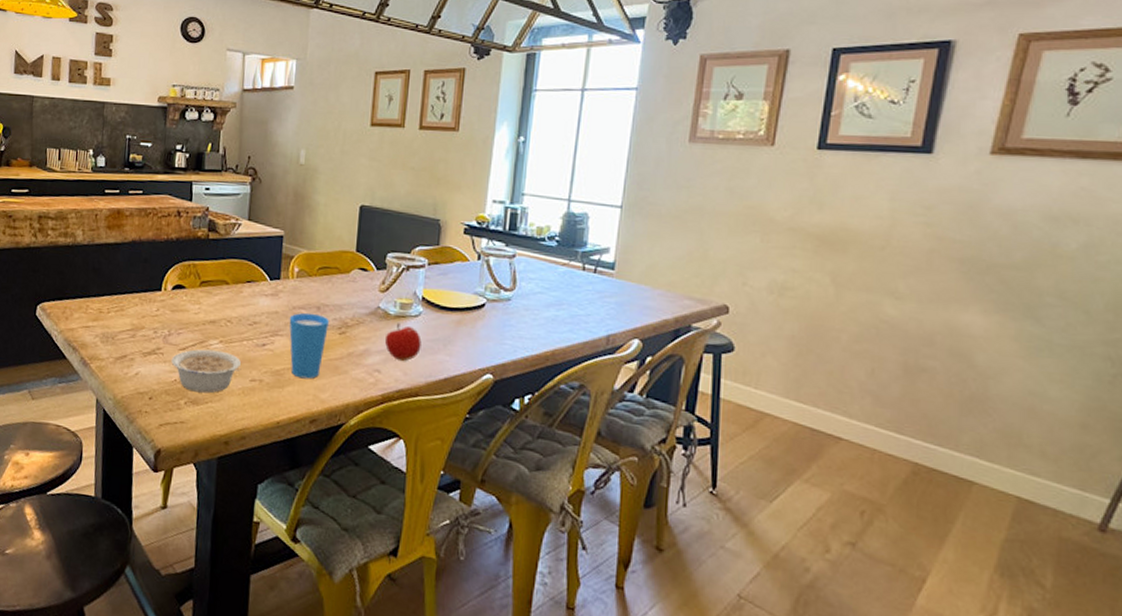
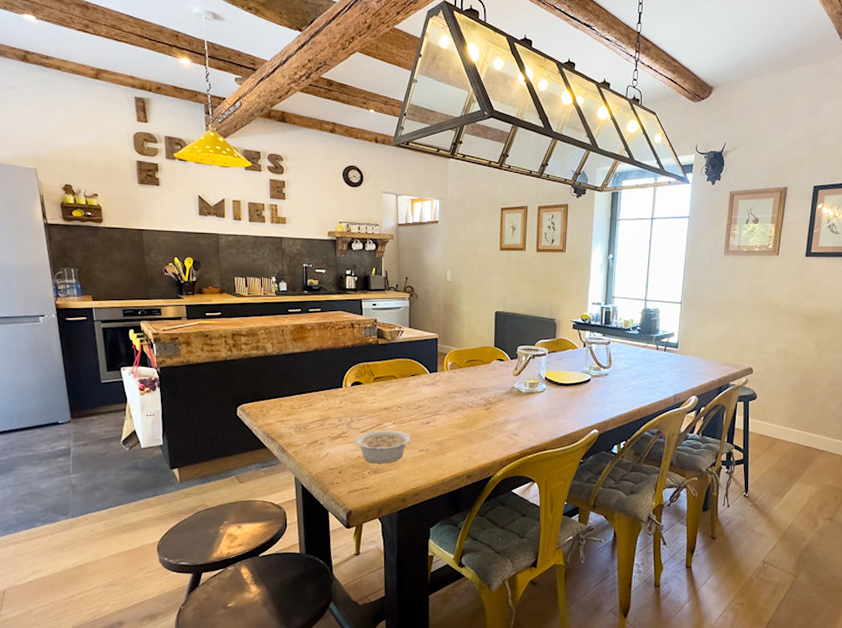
cup: present [289,312,329,379] -> none [446,395,477,446]
fruit: present [384,323,422,362] -> none [519,398,546,426]

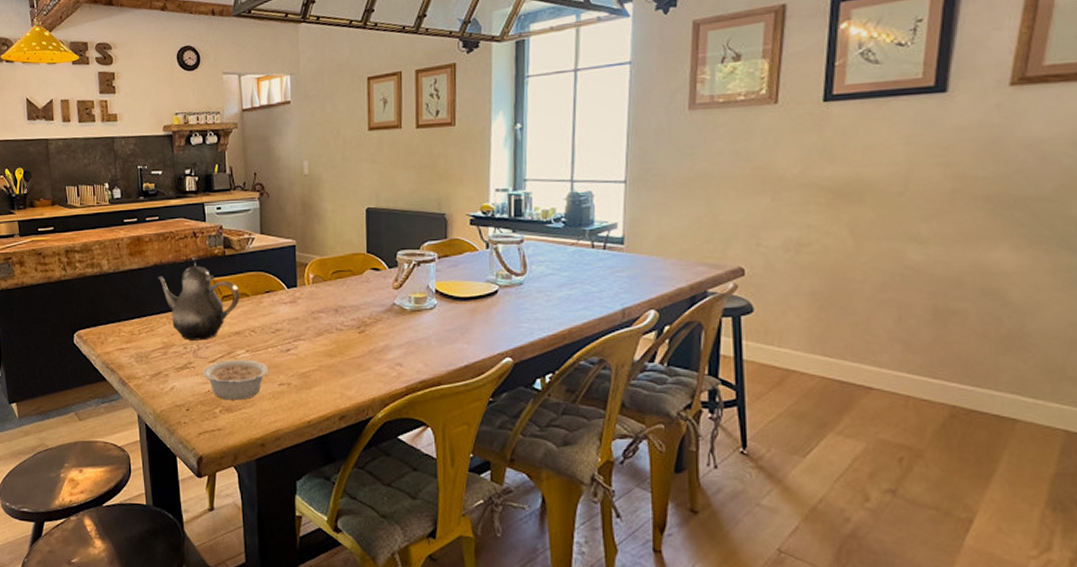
teapot: none [318,343,390,414] -> present [158,256,240,341]

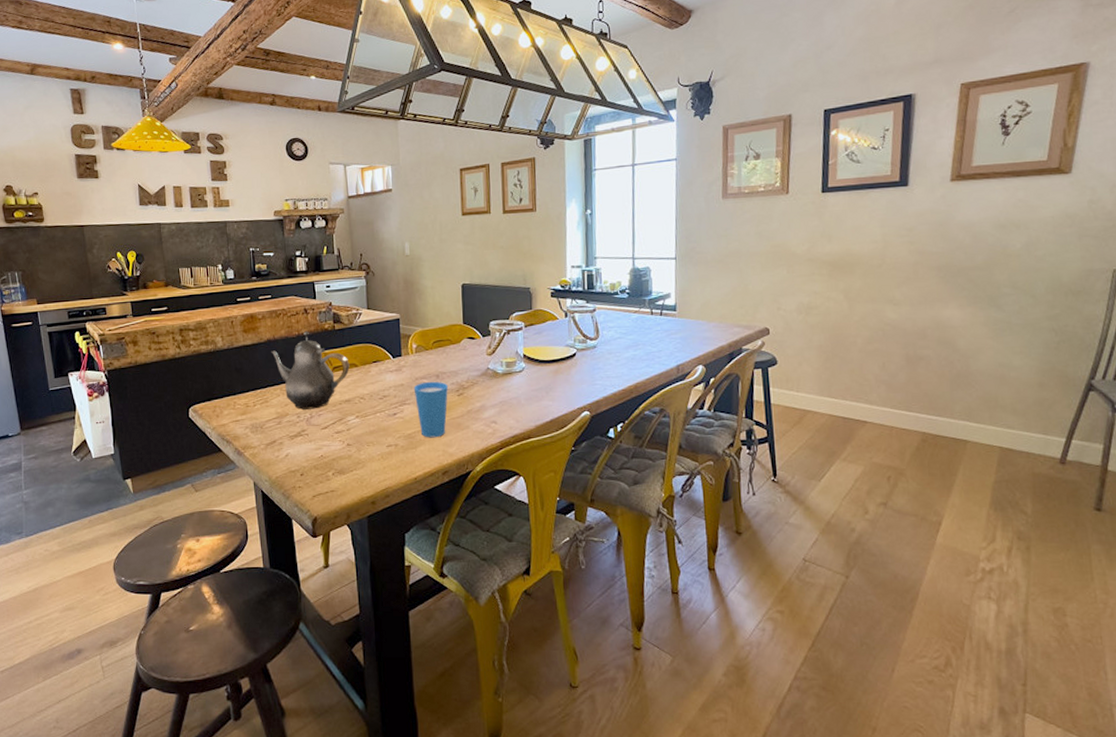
legume: present [203,359,269,401] -> none [316,424,378,463]
cup: none [309,316,348,379] -> present [413,381,448,438]

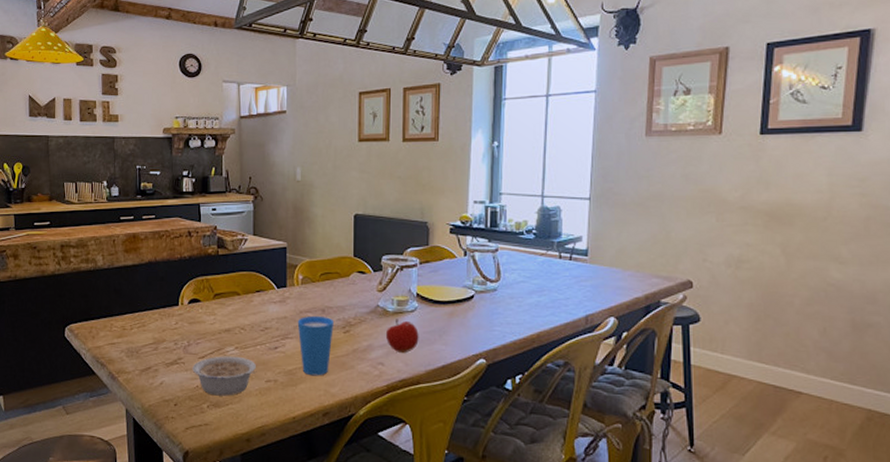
teapot: present [271,331,350,410] -> none [152,254,232,337]
legume: none [316,424,378,463] -> present [192,356,257,396]
fruit: none [496,379,528,412] -> present [385,319,419,354]

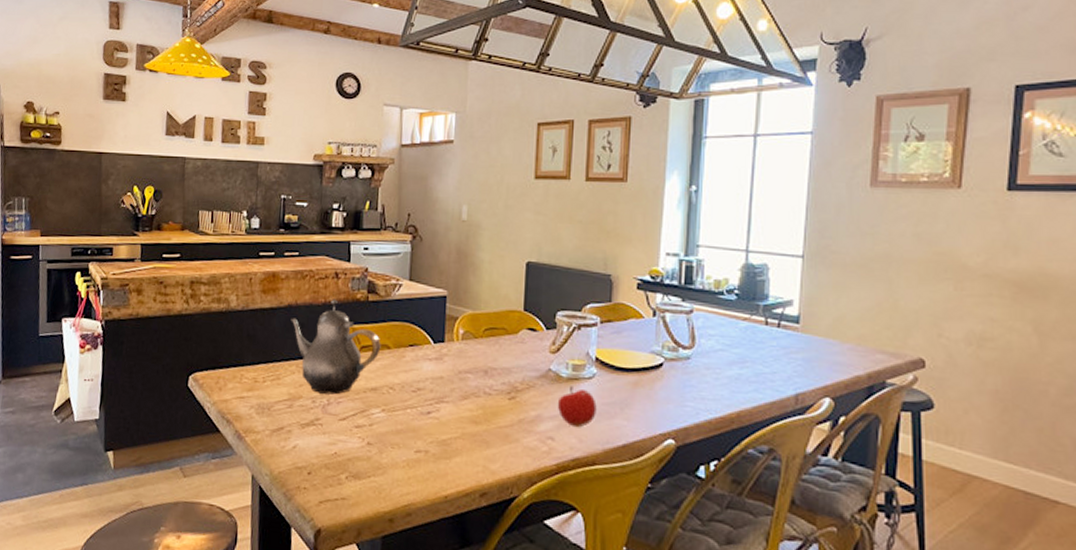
teapot: none [152,254,232,337] -> present [291,299,381,395]
legume: present [192,356,257,396] -> none [331,418,406,467]
cup: present [297,315,333,376] -> none [455,377,497,449]

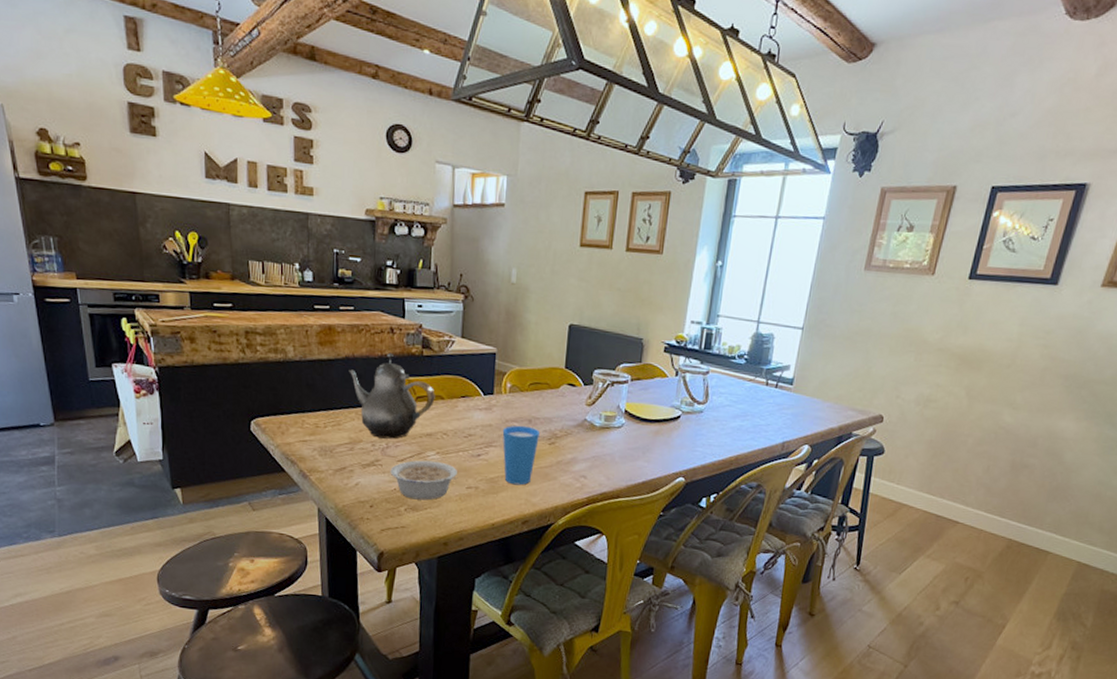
legume: none [331,418,406,467] -> present [390,460,458,501]
cup: none [455,377,497,449] -> present [502,425,540,486]
fruit: present [557,386,597,428] -> none [590,434,624,468]

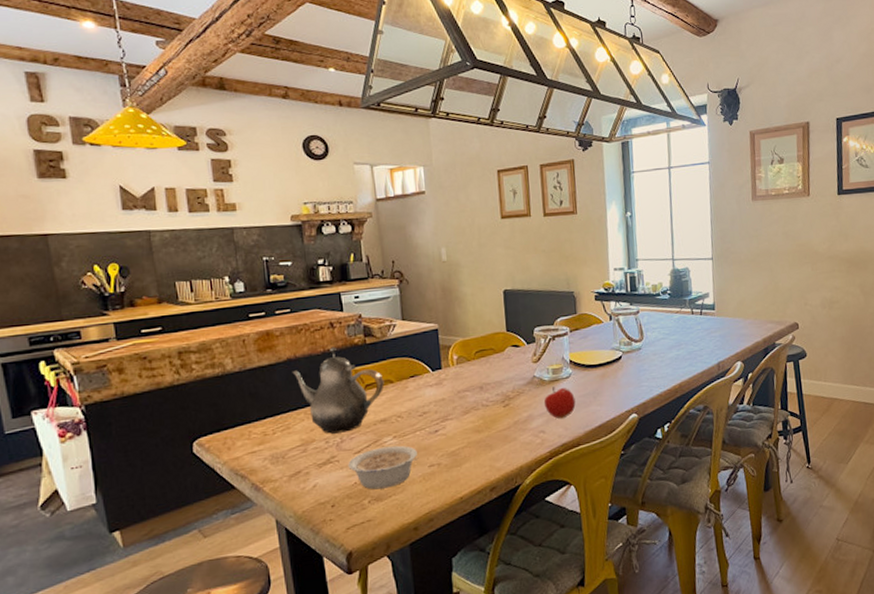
cup: present [502,425,540,486] -> none [456,393,493,454]
fruit: none [590,434,624,468] -> present [543,386,576,419]

